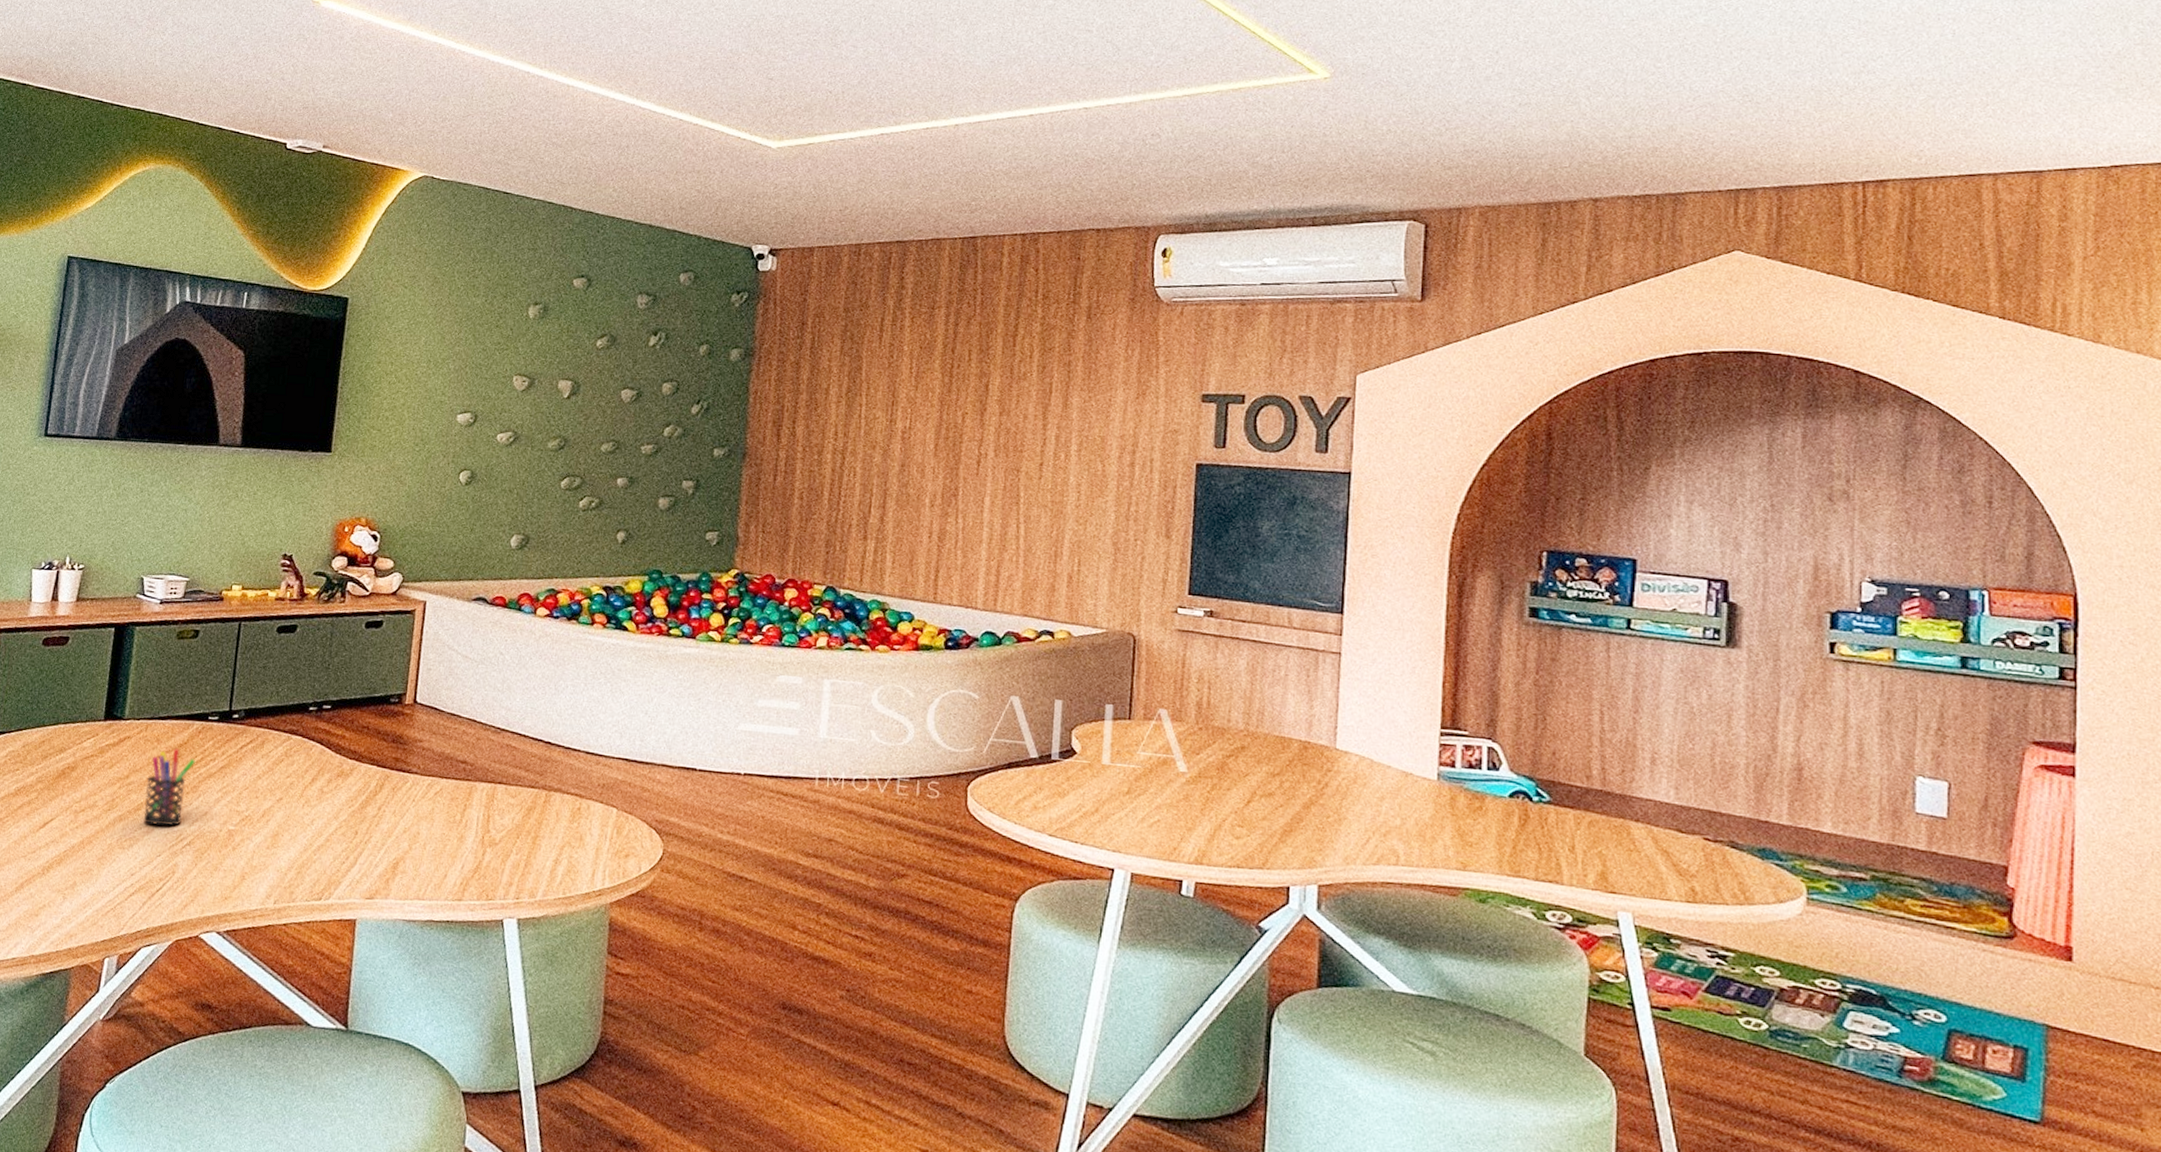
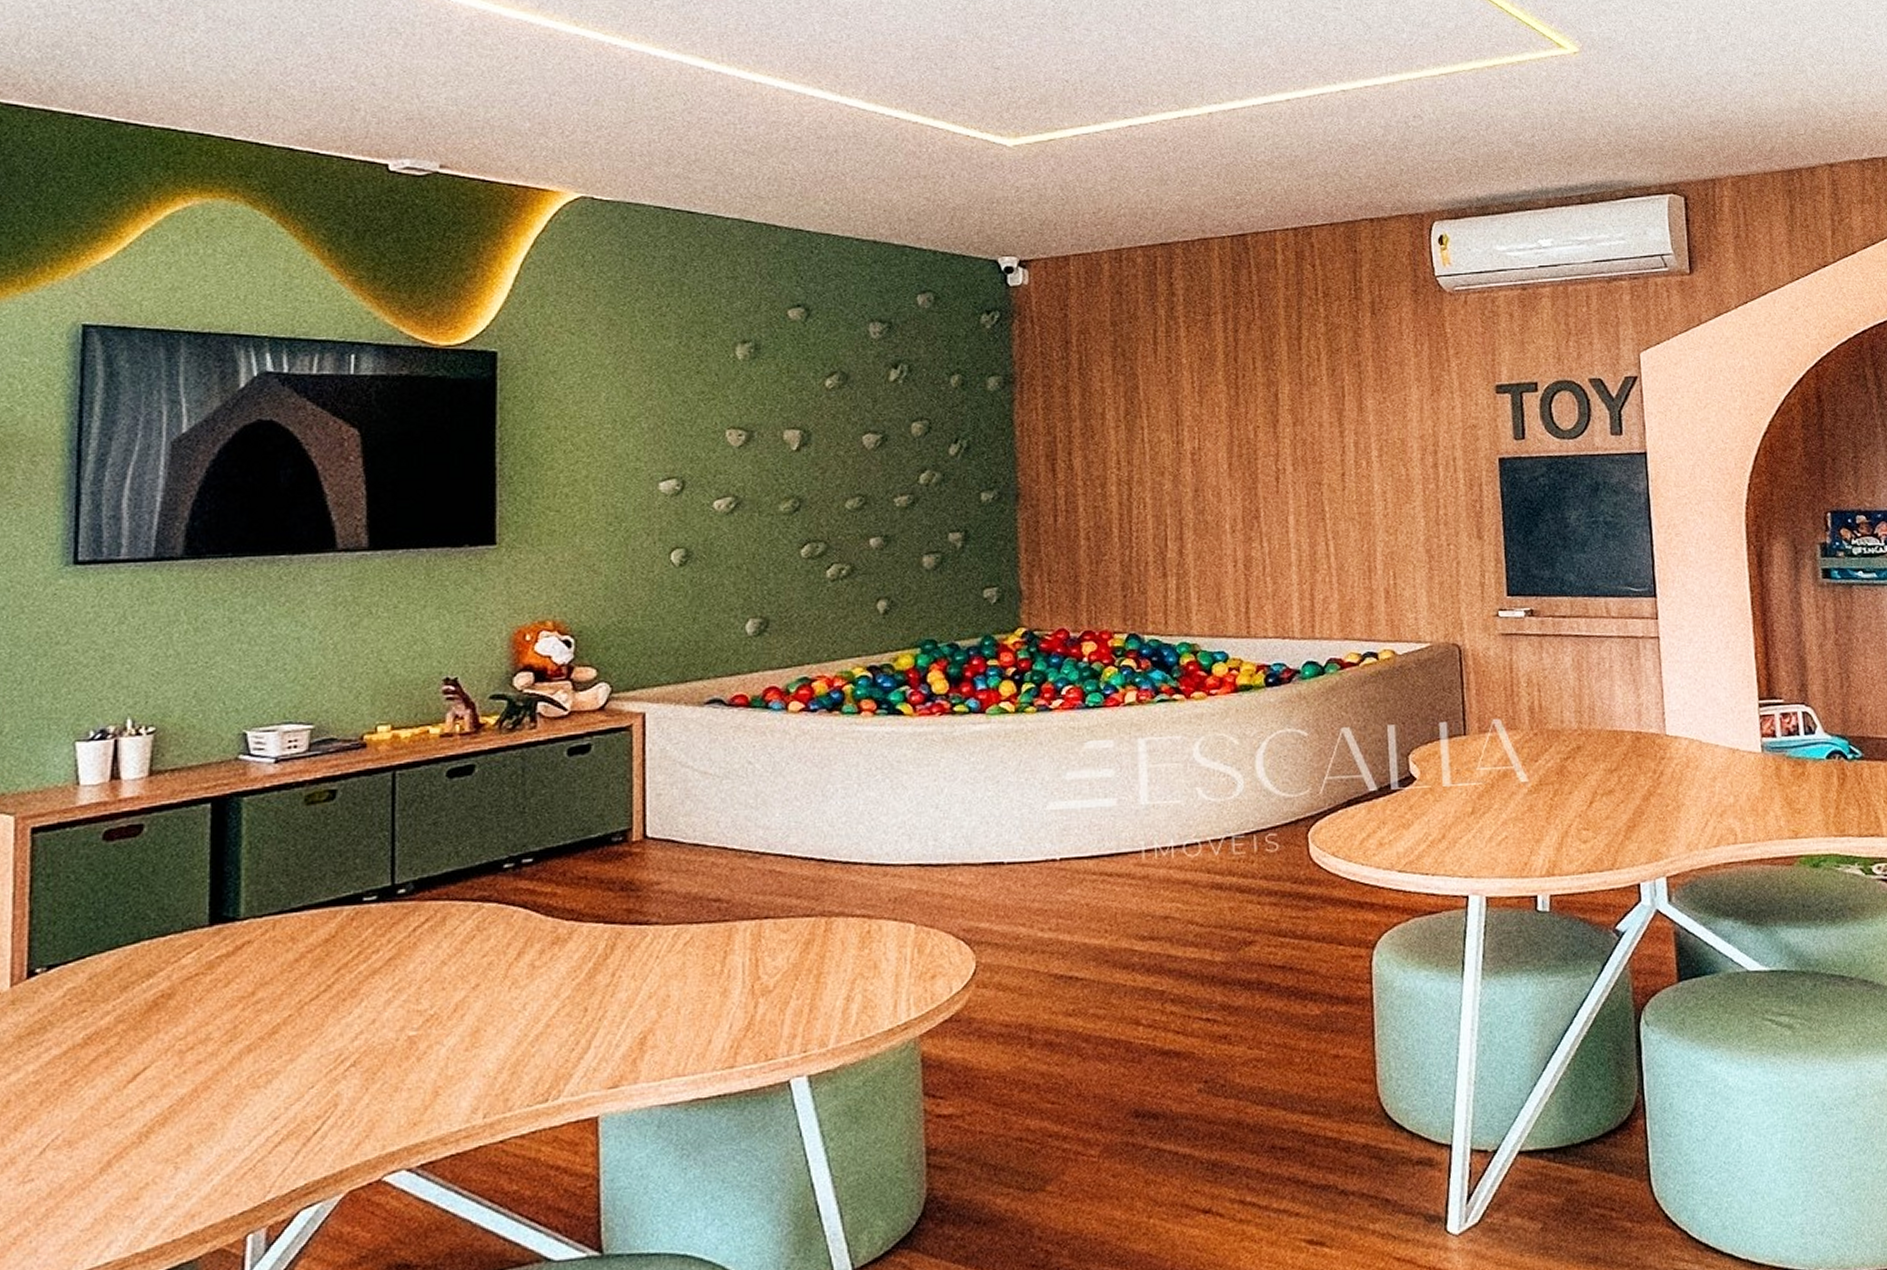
pen holder: present [143,748,196,826] -> none [282,945,352,1049]

